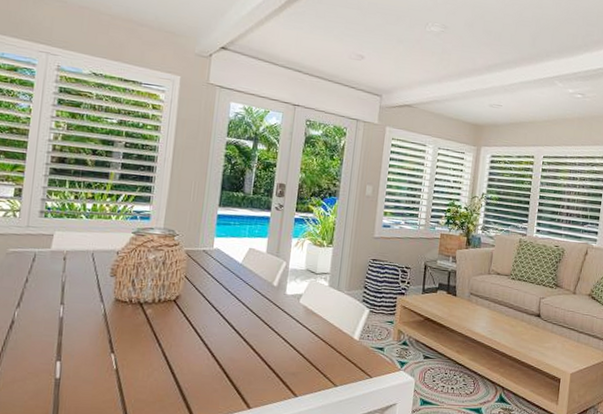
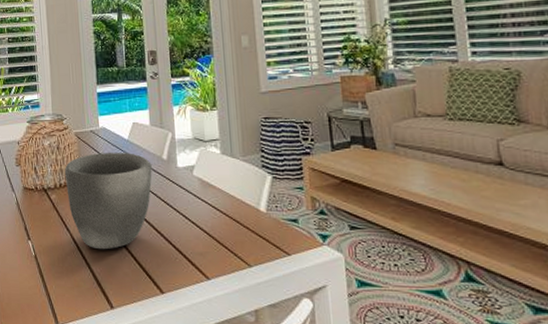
bowl: none [165,273,261,367] -> present [64,153,152,250]

